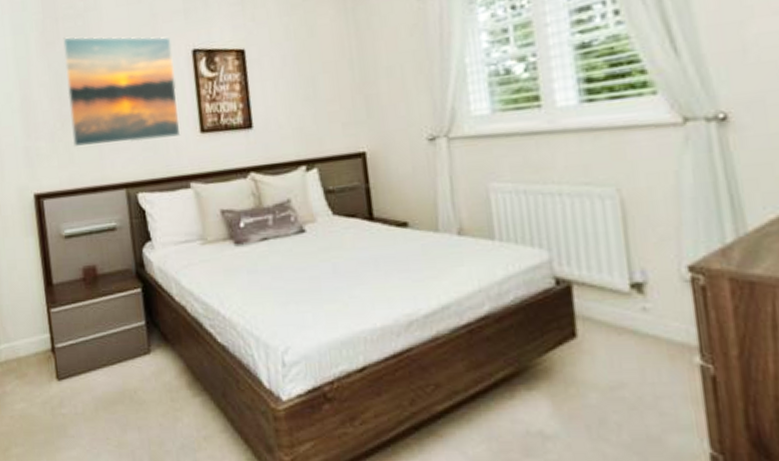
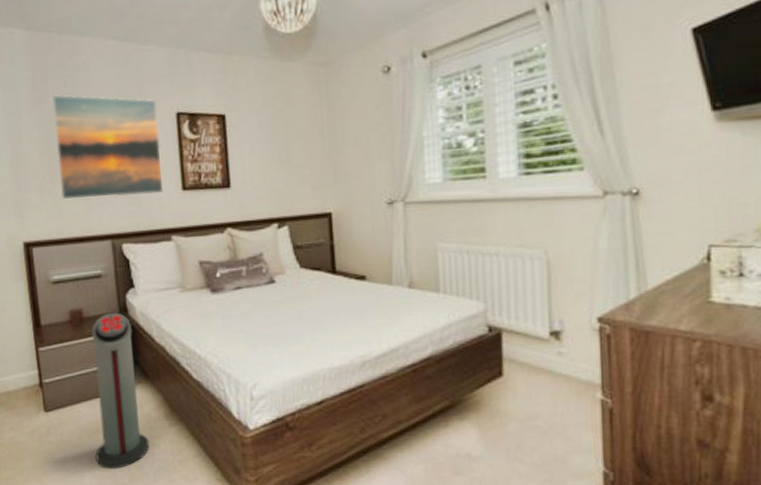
air purifier: none [106,268,171,445] -> present [91,312,150,469]

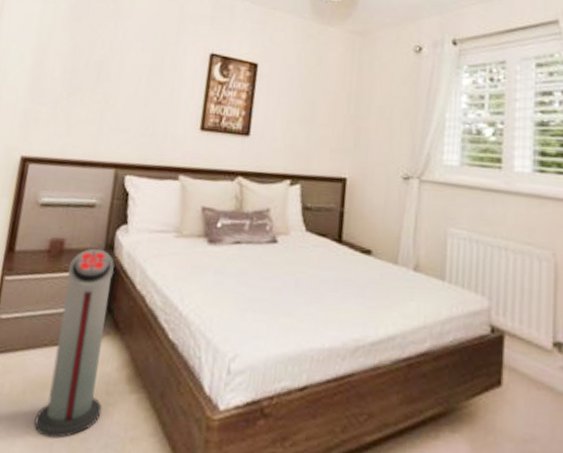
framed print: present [52,95,164,200] -> none [73,16,194,129]

